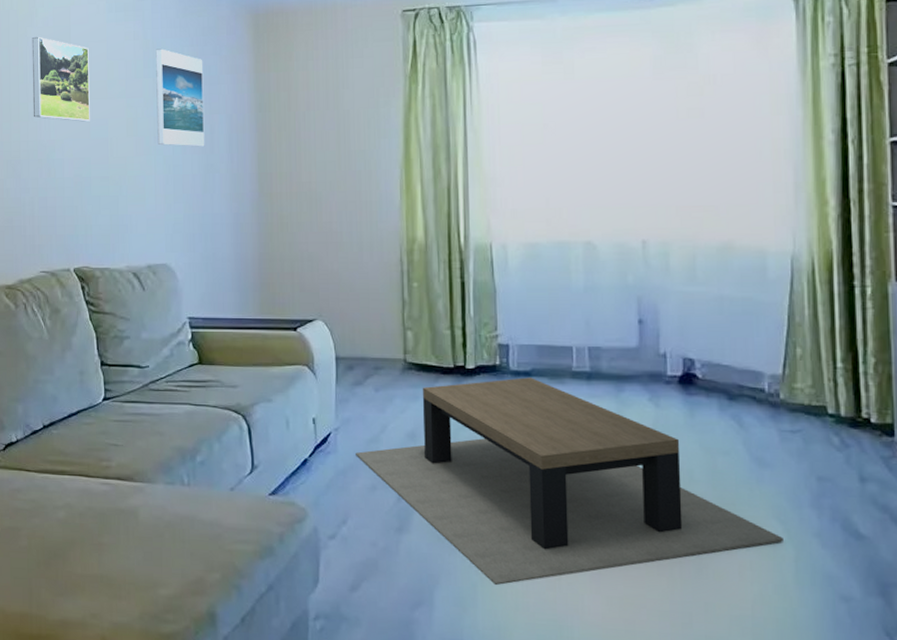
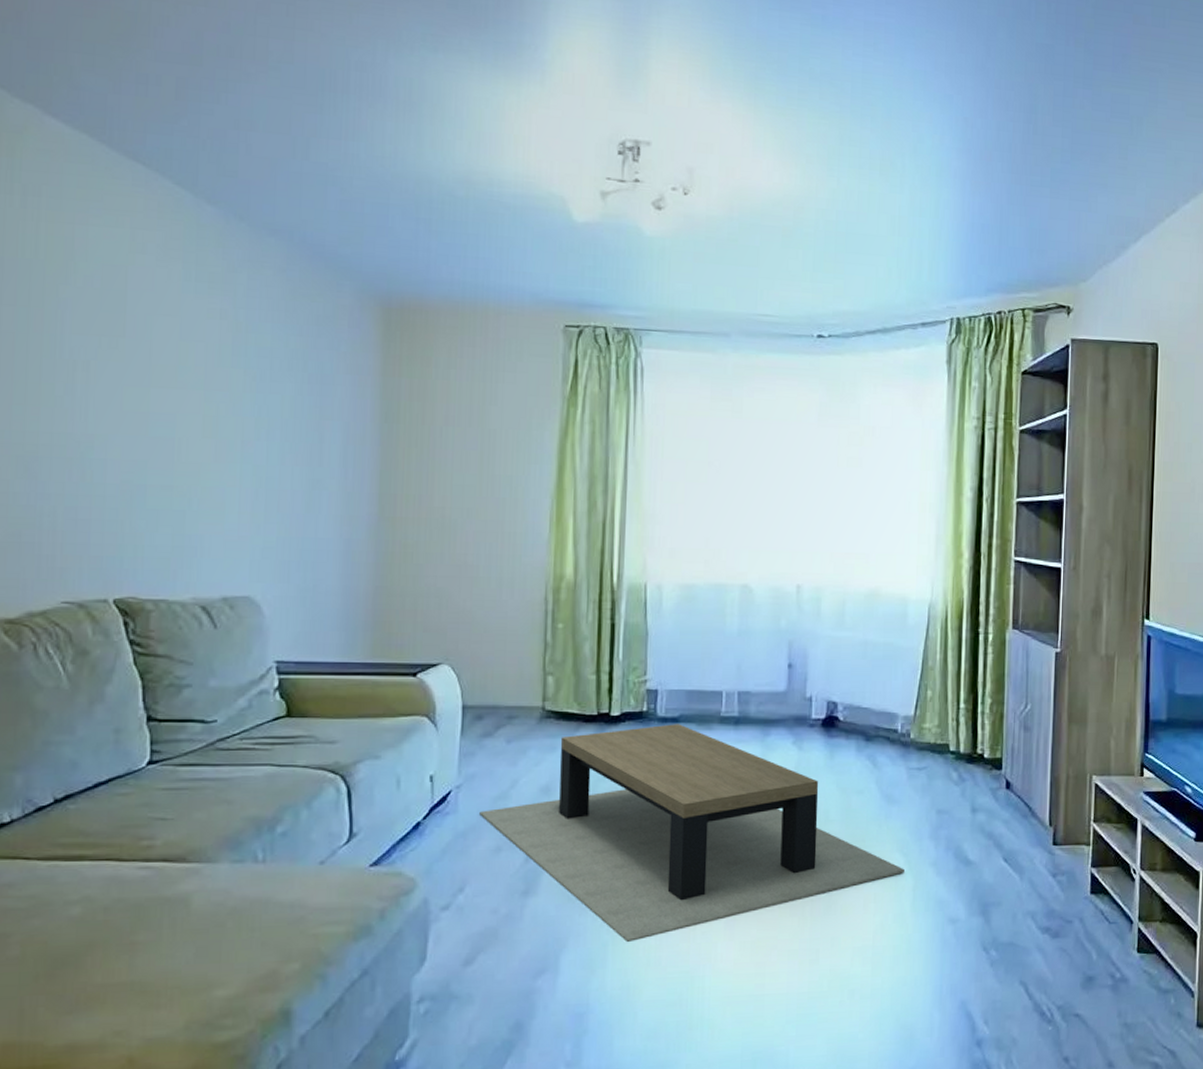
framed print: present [31,36,90,122] -> none [62,298,153,415]
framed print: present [155,48,205,147] -> none [245,334,315,458]

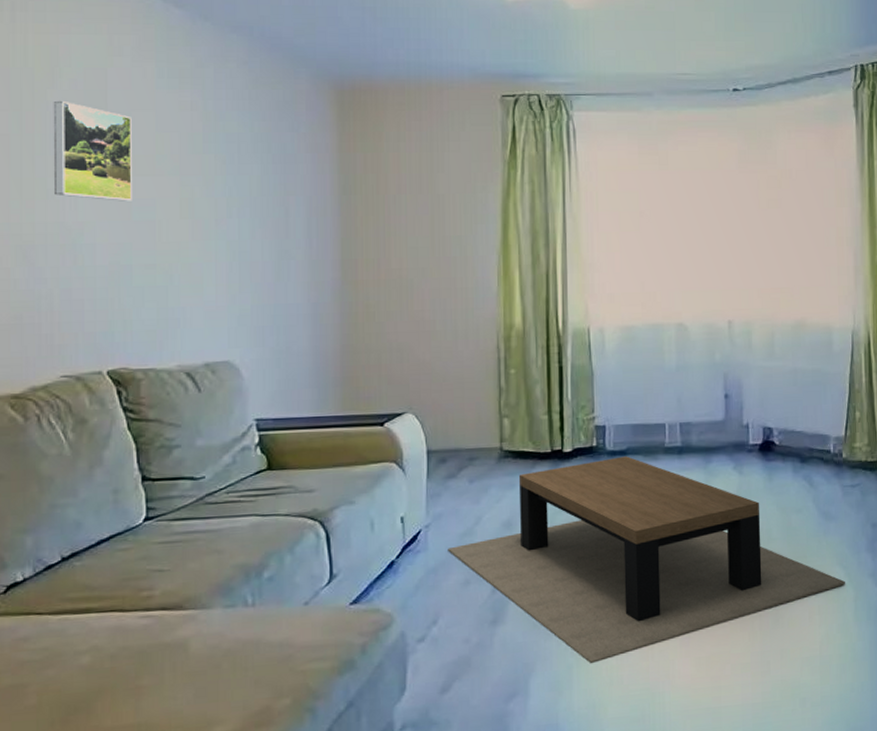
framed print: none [62,298,153,415] -> present [53,100,132,201]

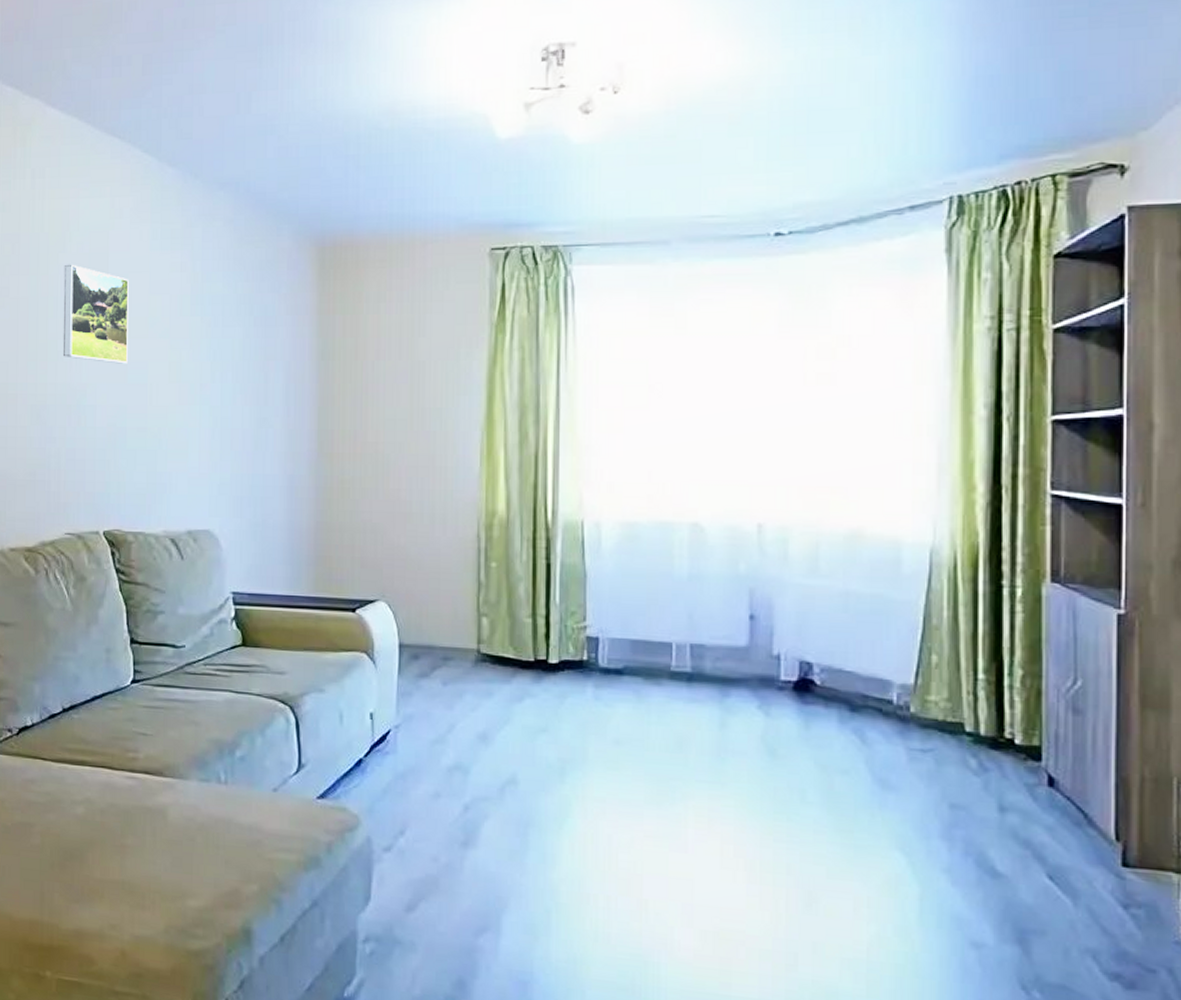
coffee table: present [448,456,845,664] -> none [418,676,907,913]

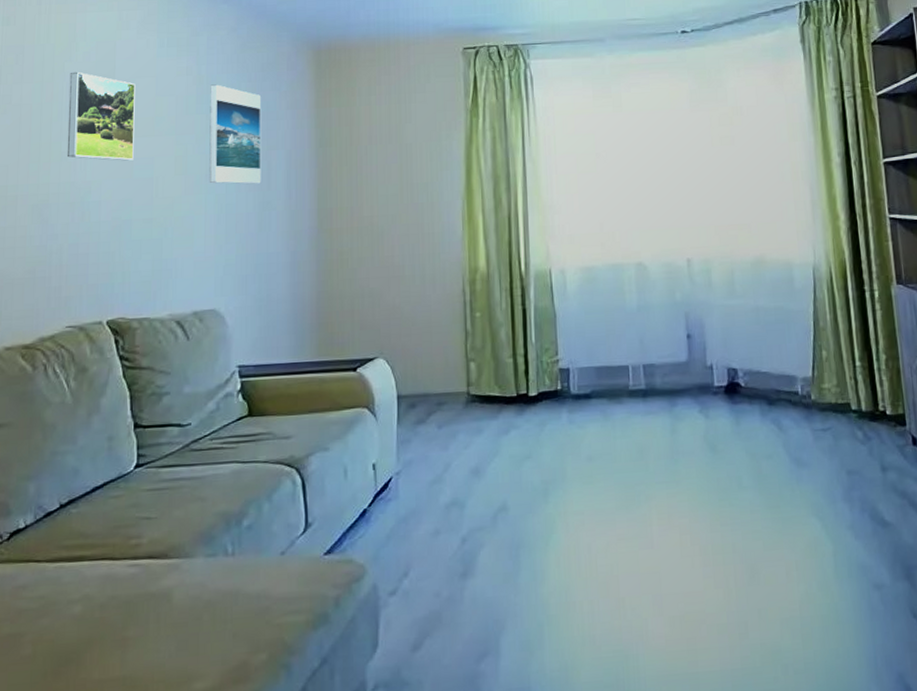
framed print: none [204,283,259,398] -> present [209,84,262,184]

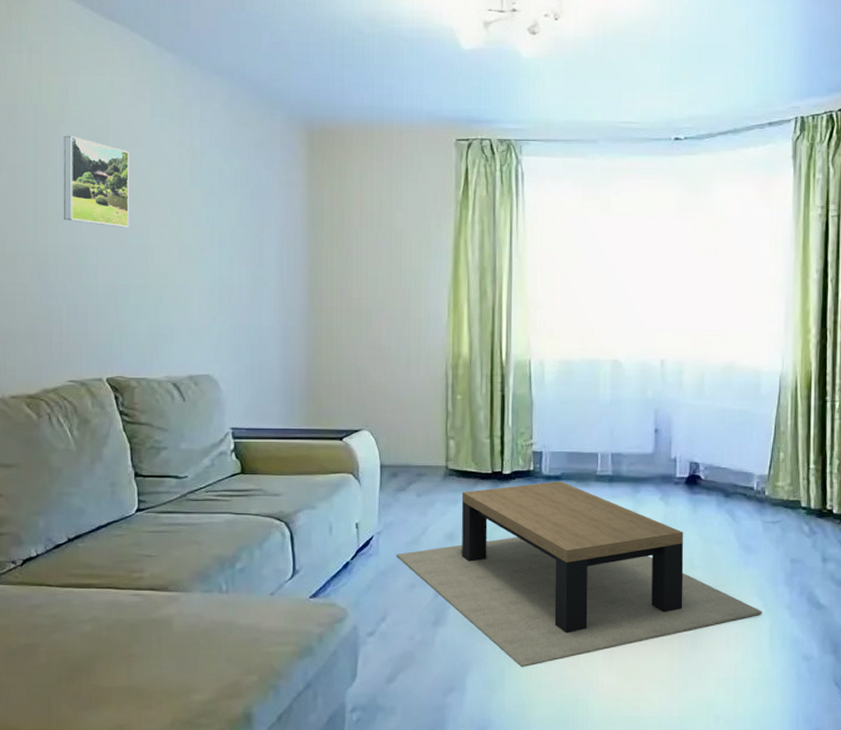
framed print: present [209,84,262,184] -> none [203,158,255,259]
coffee table: none [418,400,823,622] -> present [397,481,762,668]

